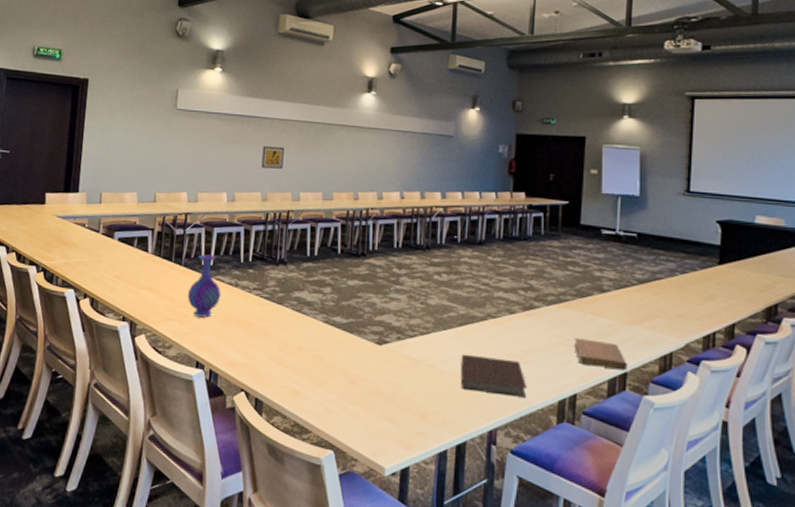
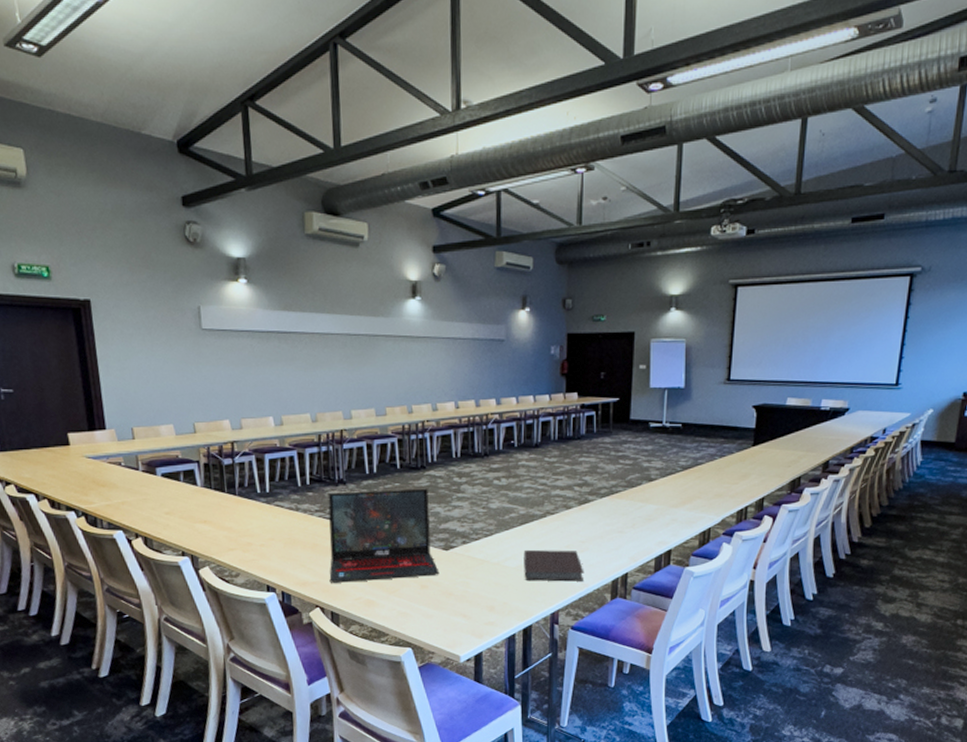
vase: present [187,254,221,318] -> none [247,482,283,544]
laptop: none [258,272,371,372] -> present [328,488,440,583]
wall art: present [261,146,284,169] -> none [305,363,330,388]
notebook: present [574,338,627,371] -> none [625,524,672,548]

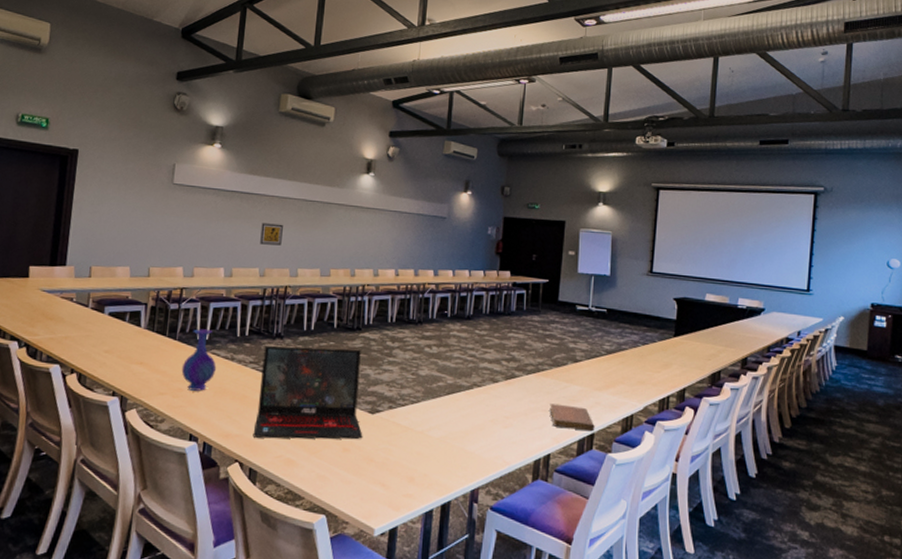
vase: none [247,482,283,544] -> present [181,329,217,391]
wall art: none [305,363,330,388] -> present [260,223,283,246]
notebook: present [523,549,584,582] -> none [447,420,507,459]
notebook: none [625,524,672,548] -> present [549,404,595,432]

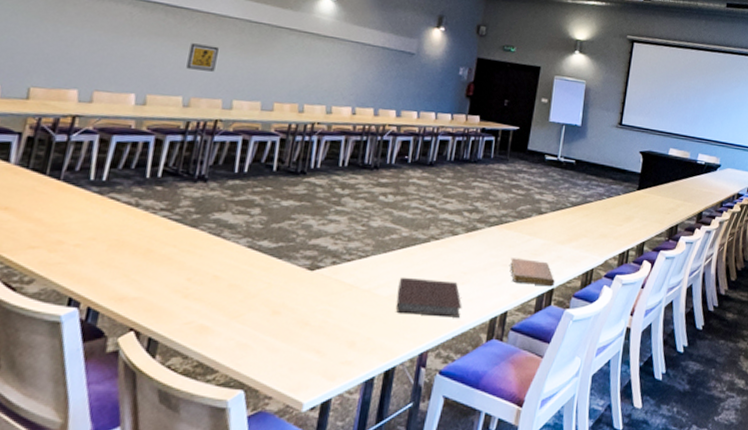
vase: present [181,329,217,391] -> none [63,167,115,244]
laptop: present [252,345,363,440] -> none [156,190,304,302]
notebook: none [447,420,507,459] -> present [396,277,462,318]

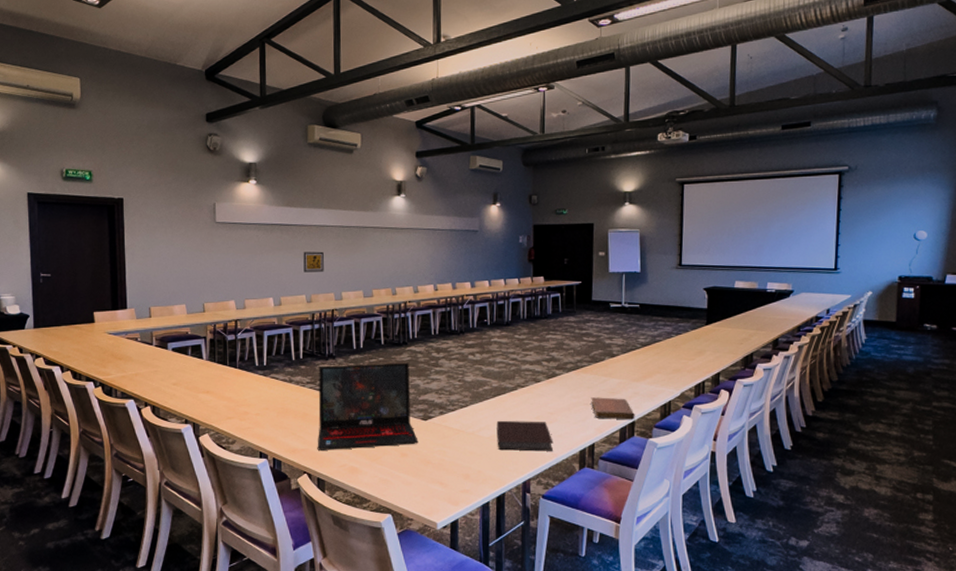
laptop: none [156,190,304,302] -> present [317,362,419,450]

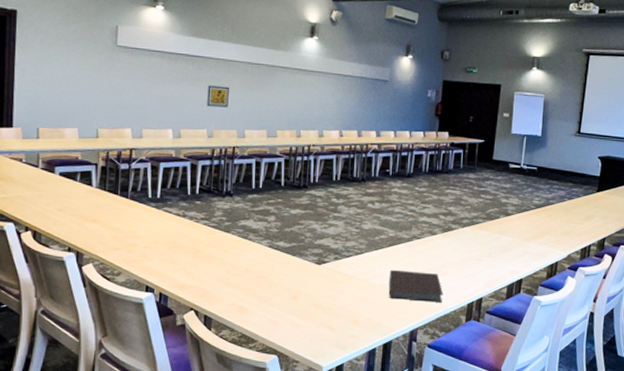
laptop: present [317,362,419,450] -> none [206,203,311,289]
notebook: present [591,397,635,420] -> none [482,253,523,278]

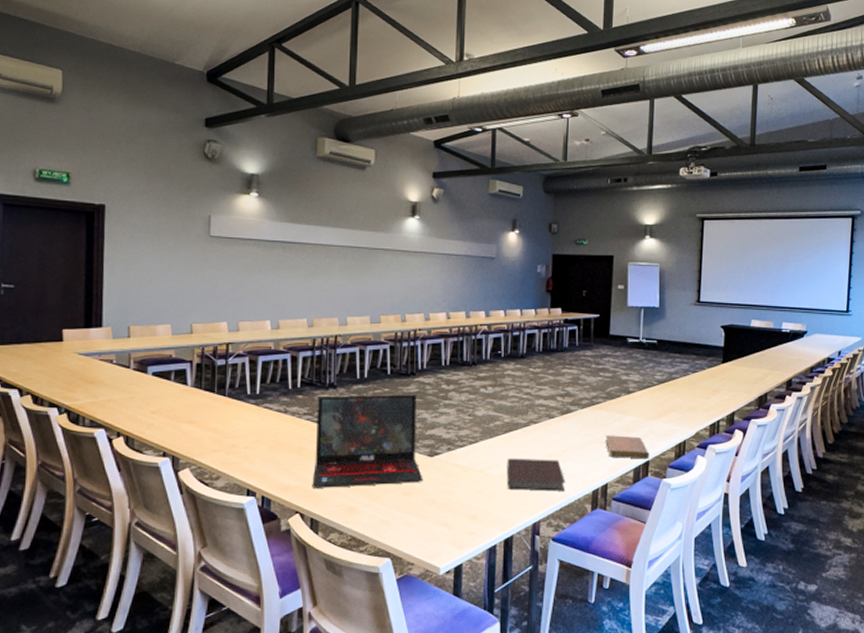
laptop: none [206,203,311,289] -> present [312,394,423,488]
wall art: present [207,85,229,108] -> none [306,272,329,295]
notebook: none [482,253,523,278] -> present [605,435,649,459]

